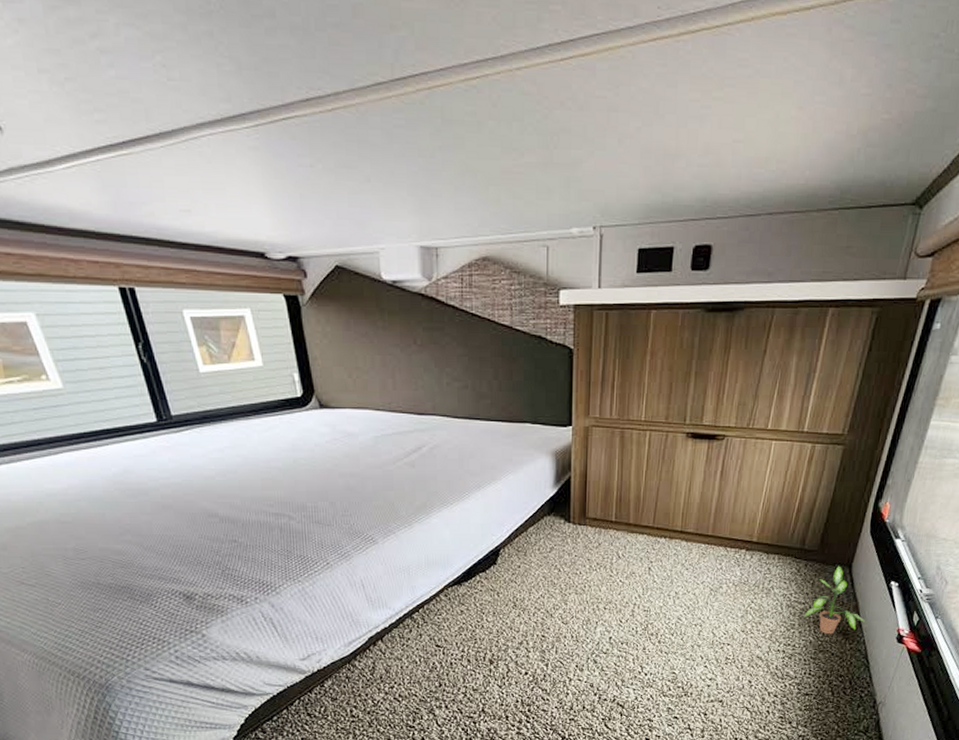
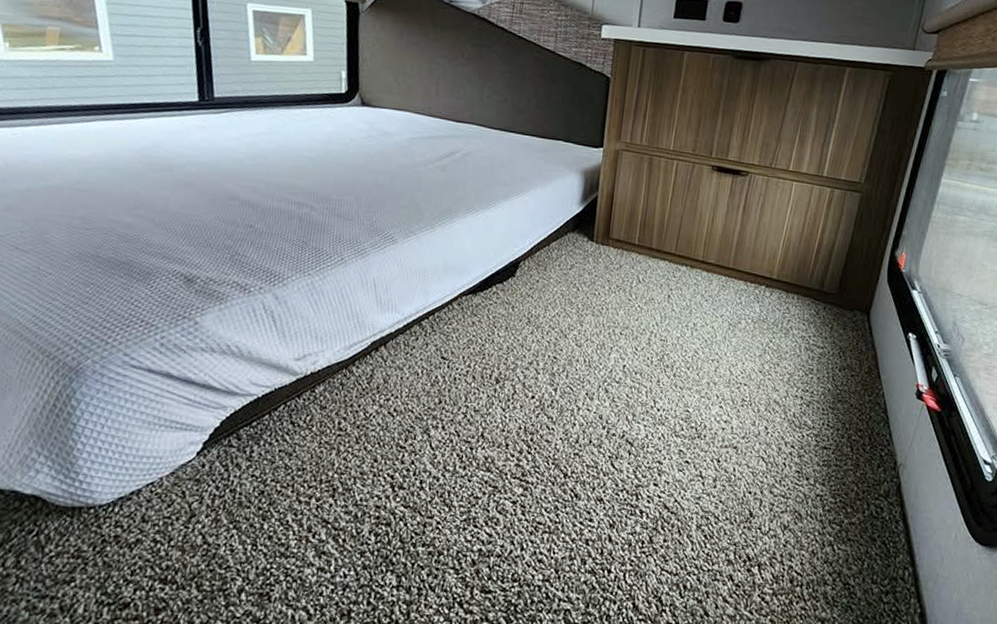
potted plant: present [804,565,866,635] -> none [822,311,885,384]

